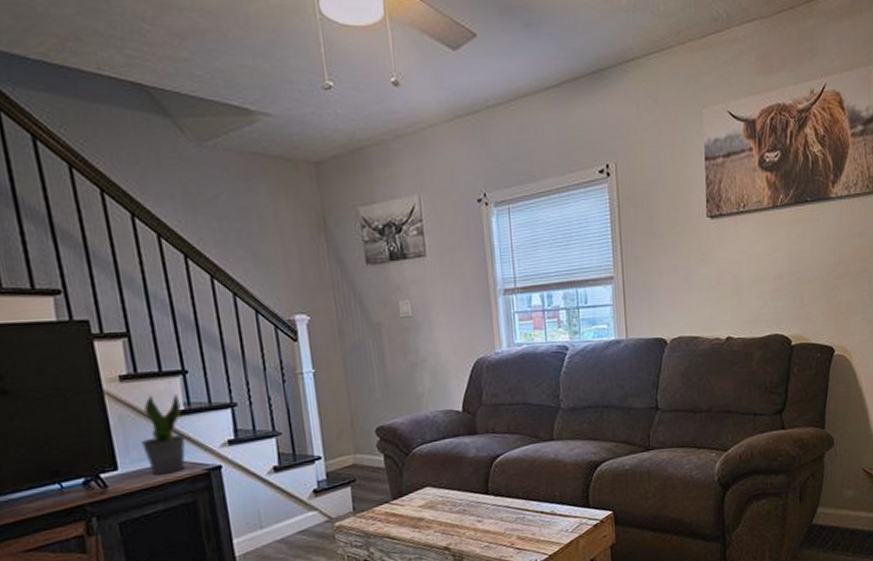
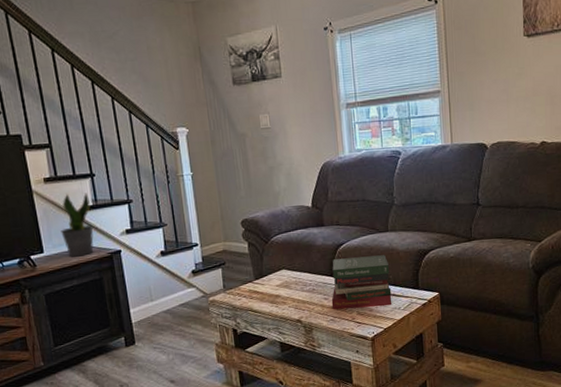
books: none [486,468,558,533] -> present [331,255,392,309]

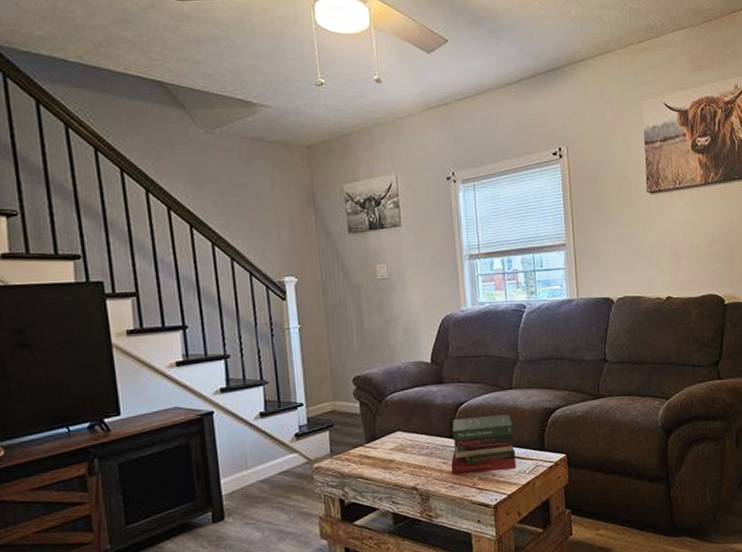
potted plant: present [61,193,94,257] -> none [143,347,183,420]

